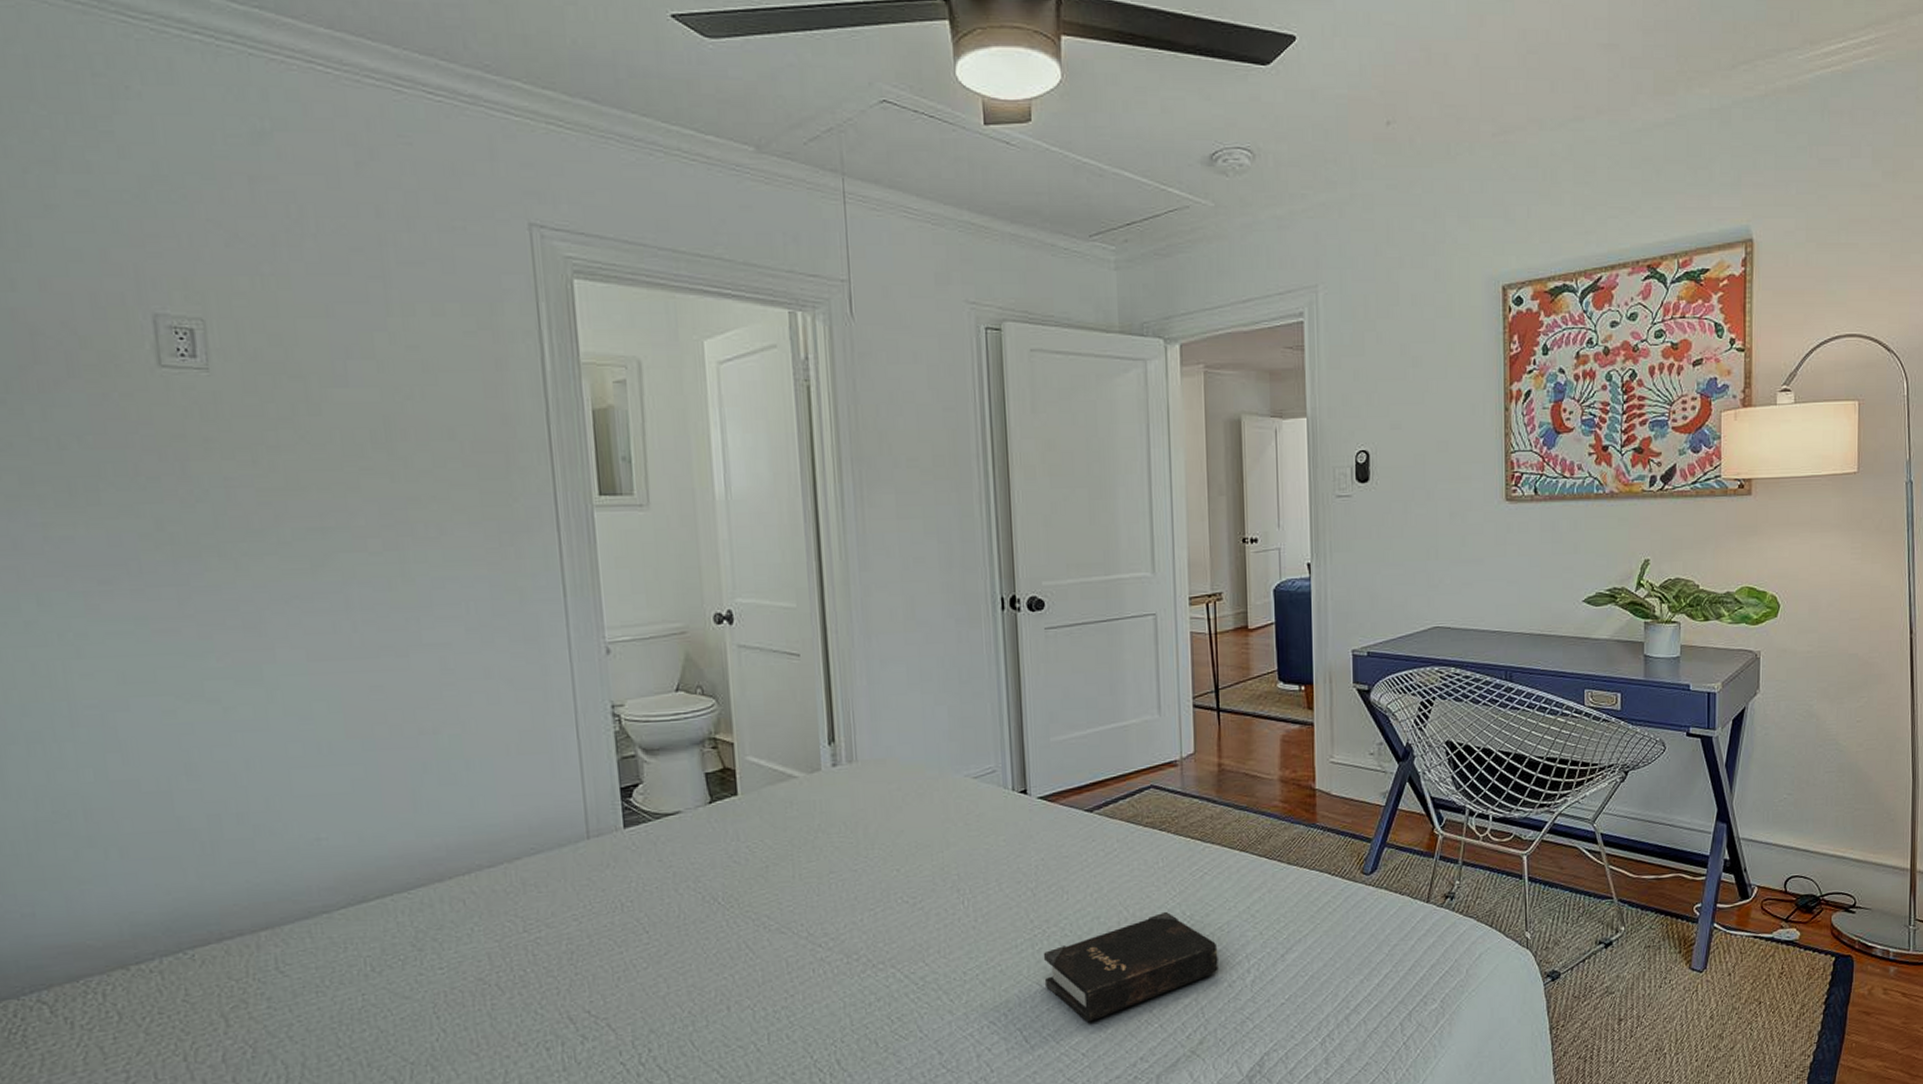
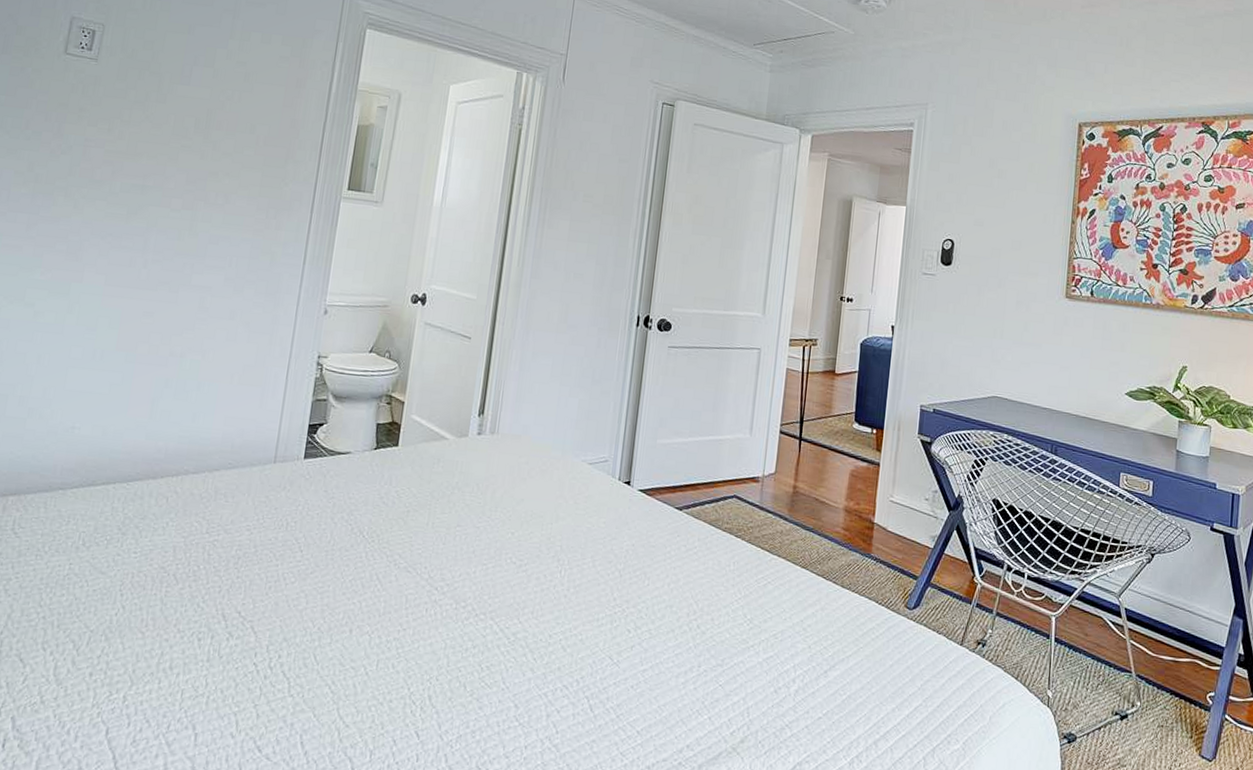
hardback book: present [1043,911,1218,1022] -> none [616,611,770,703]

